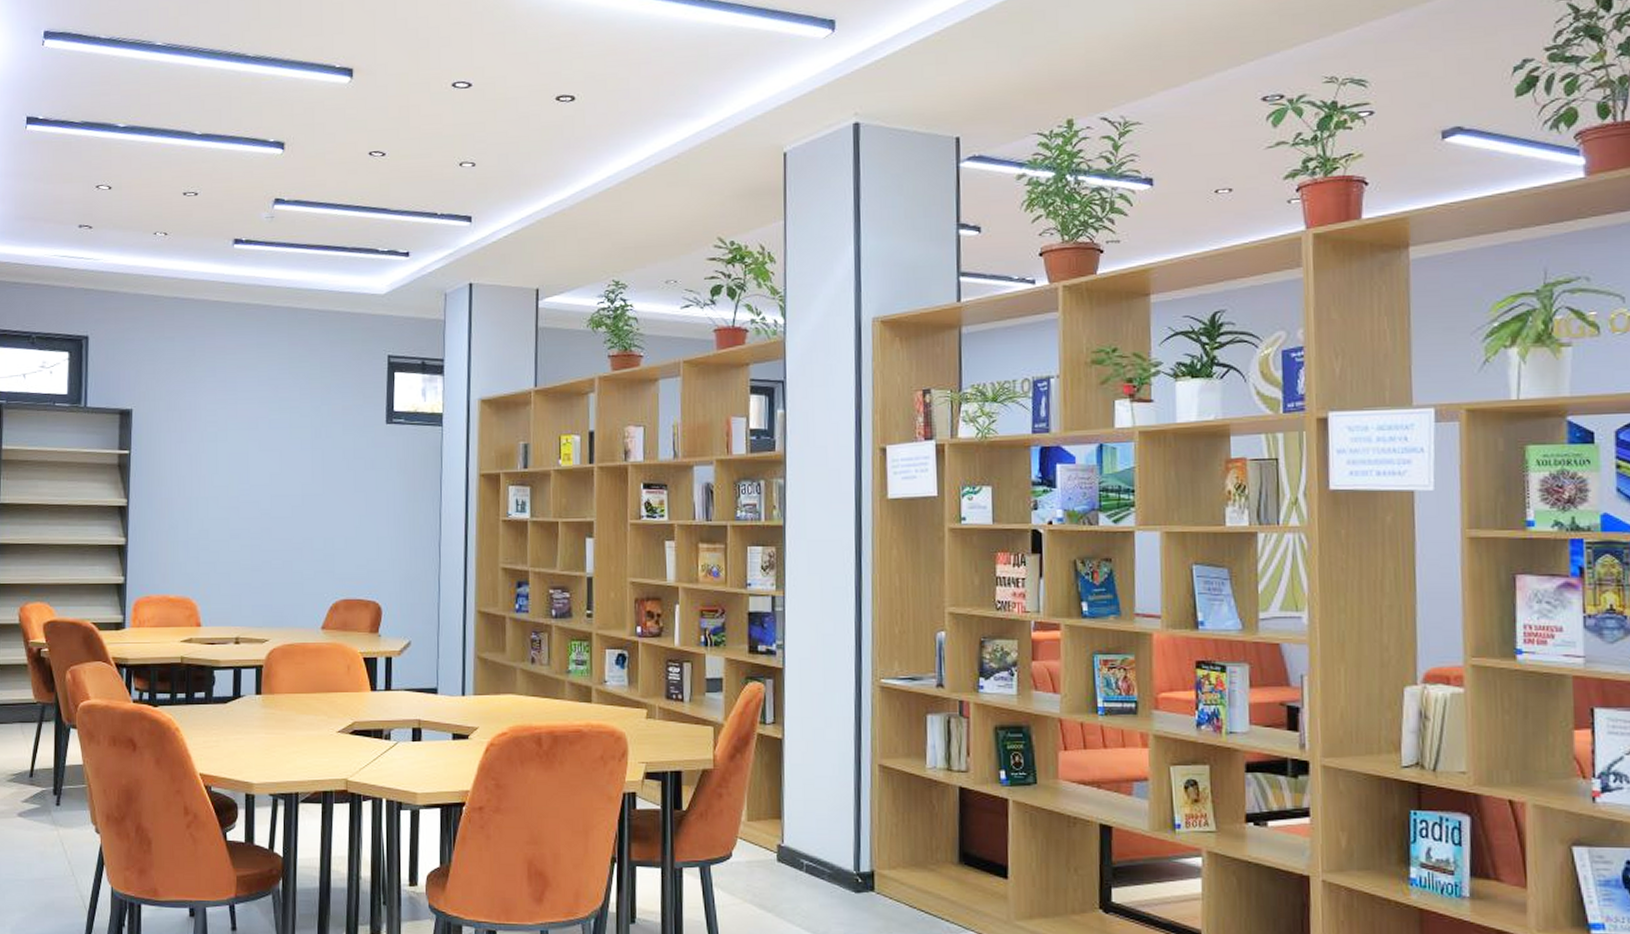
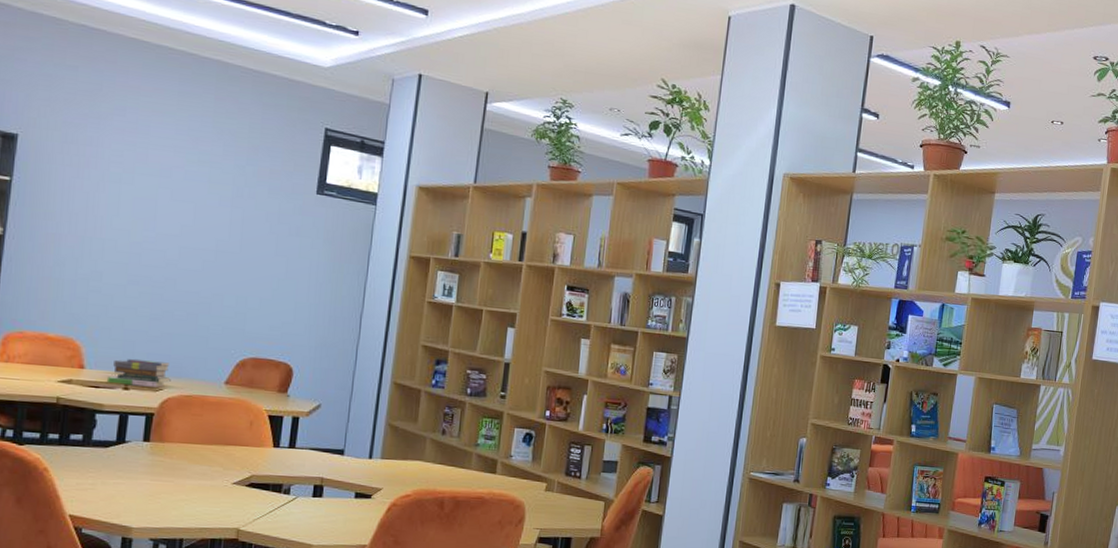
books: none [220,611,273,639] -> present [106,358,170,388]

